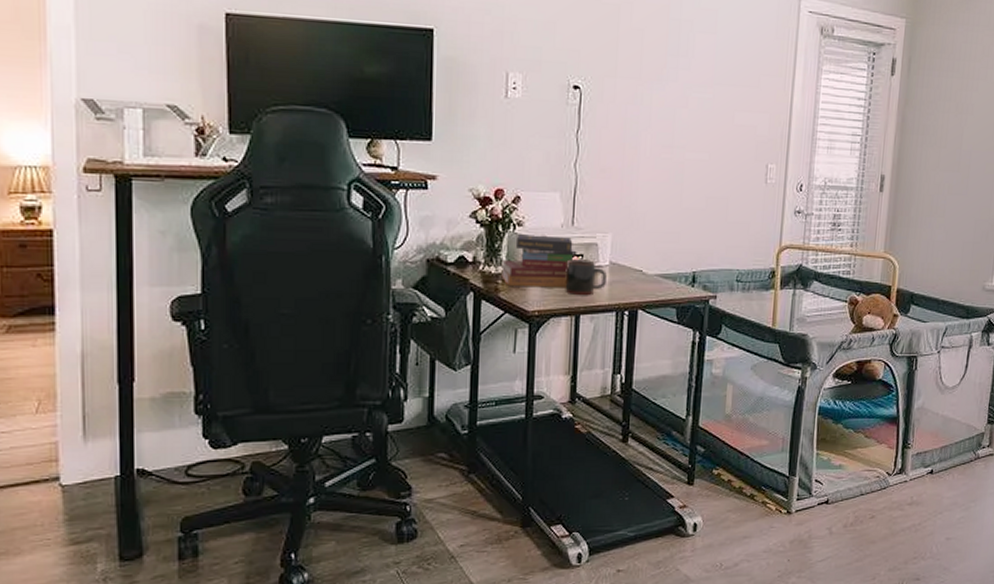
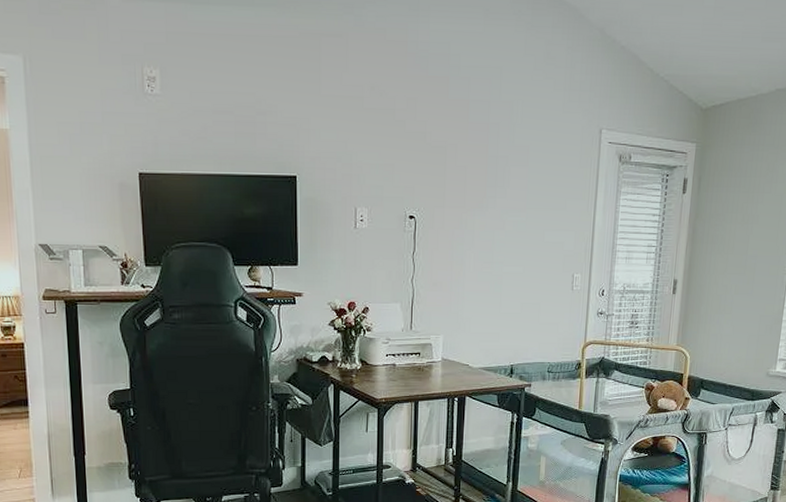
books: present [501,234,577,288] -> none [355,338,415,380]
mug: present [565,259,607,295] -> none [406,357,439,385]

